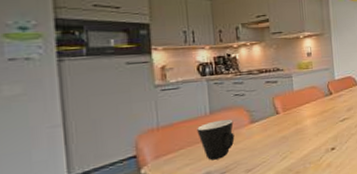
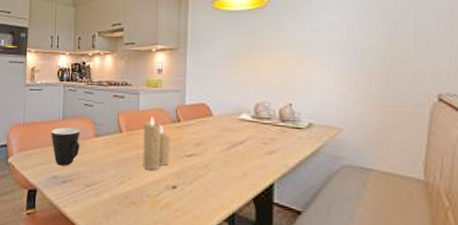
candle: none [300,94,326,141] -> present [143,116,171,170]

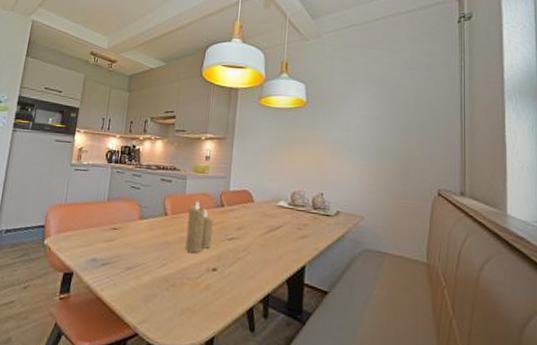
mug: present [51,127,81,166] -> none [93,208,125,249]

